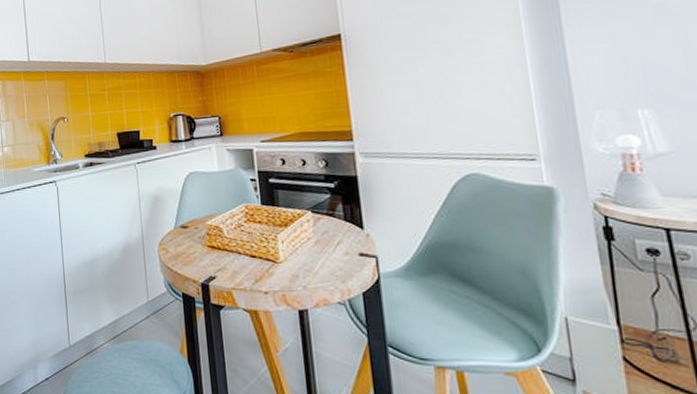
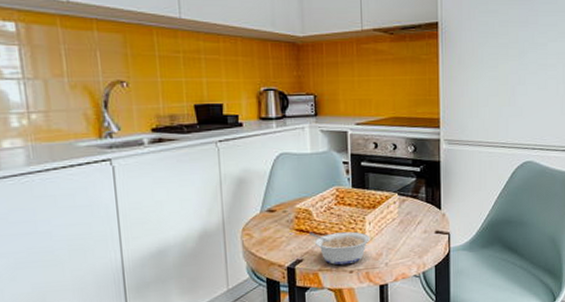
legume: none [220,249,285,285] -> present [308,231,371,265]

